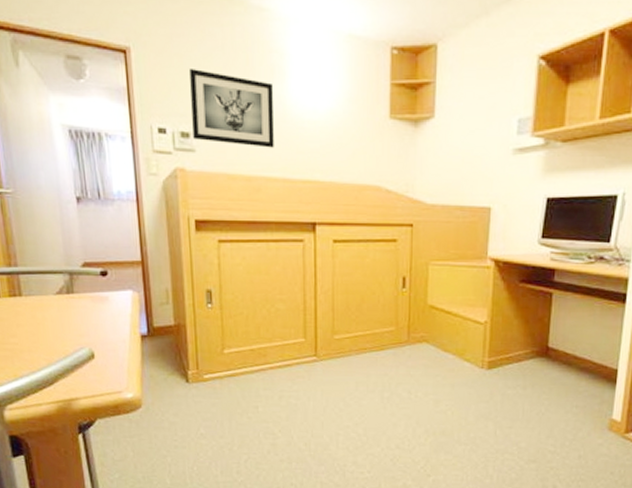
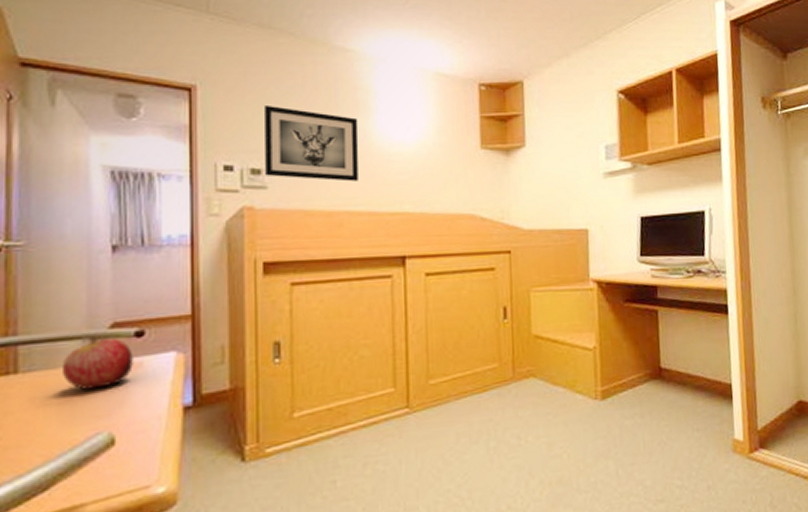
apple: none [51,274,102,314] -> present [63,337,133,390]

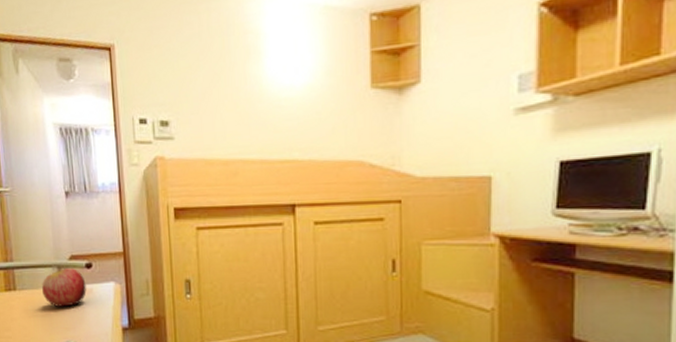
wall art: present [265,106,358,181] -> none [168,58,251,130]

